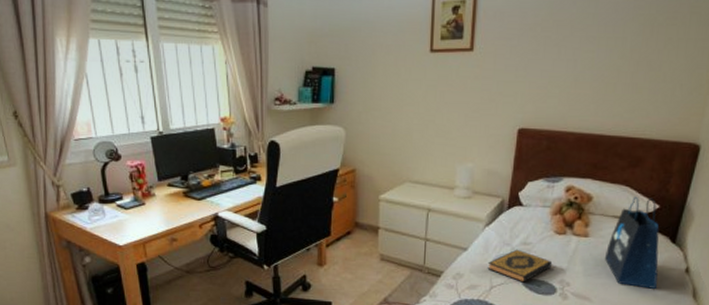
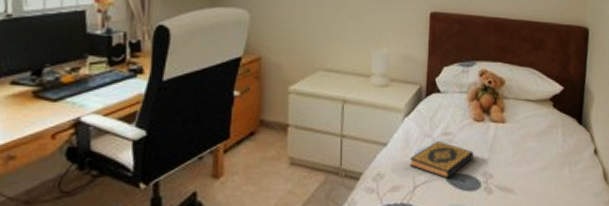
tote bag: present [604,196,660,289] -> none [522,78,573,174]

